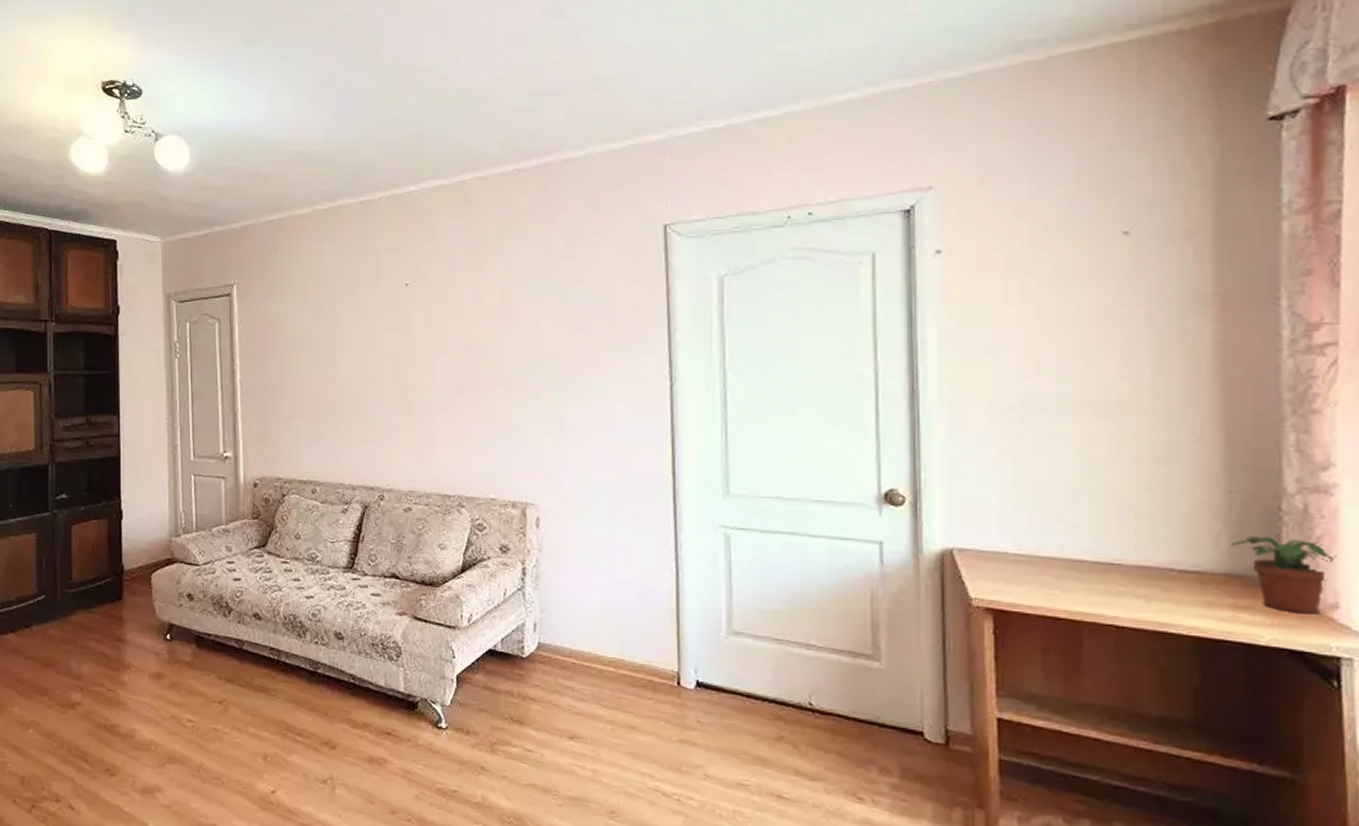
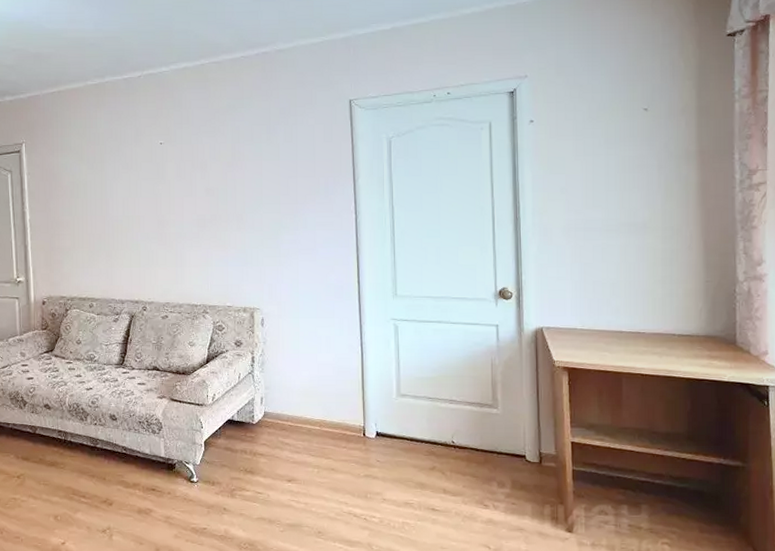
potted plant: present [1230,535,1336,615] -> none [707,309,766,359]

